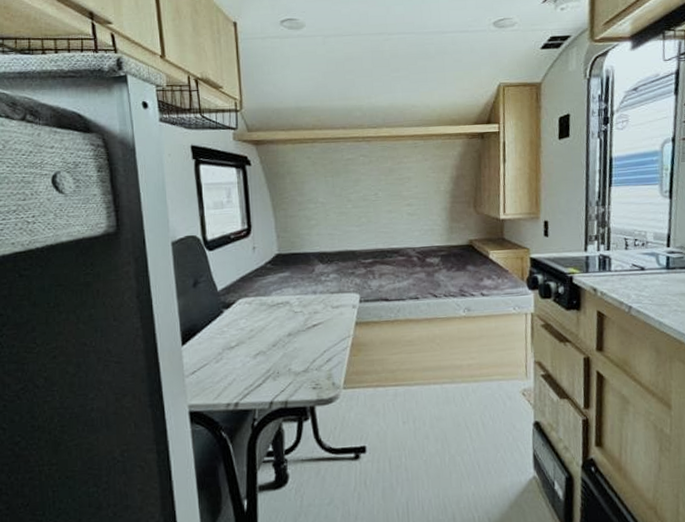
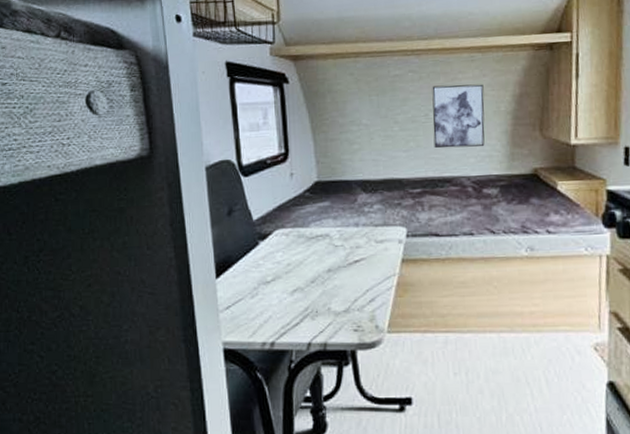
wall art: none [381,167,427,224] -> present [432,84,485,149]

